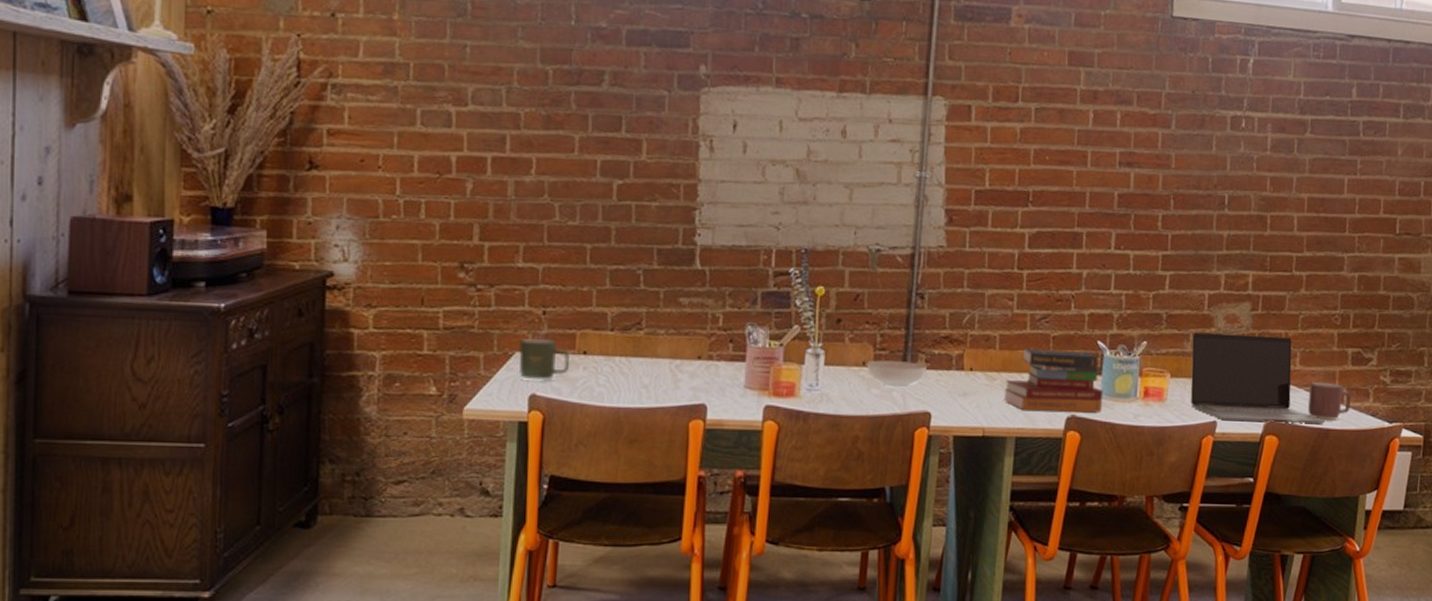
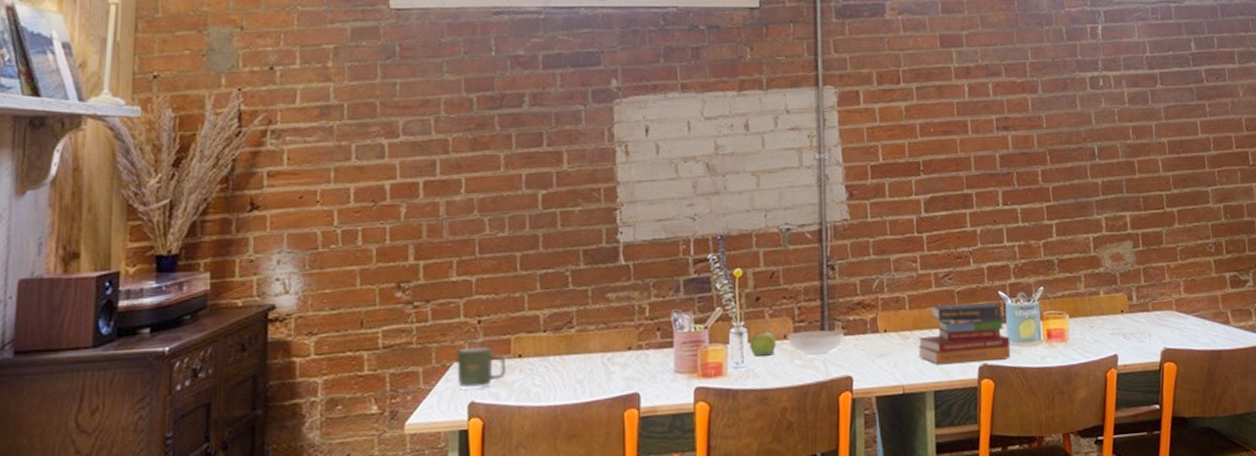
fruit: none [826,355,854,383] -> present [750,331,776,358]
laptop: present [1190,332,1325,424] -> none [1084,269,1216,352]
mug: present [1307,382,1351,420] -> none [1196,306,1237,342]

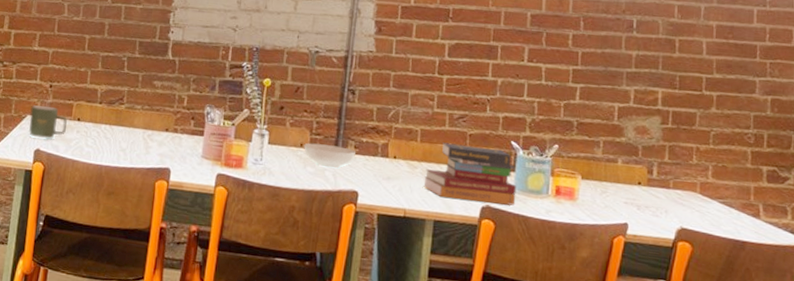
fruit: present [750,331,776,358] -> none [269,136,293,160]

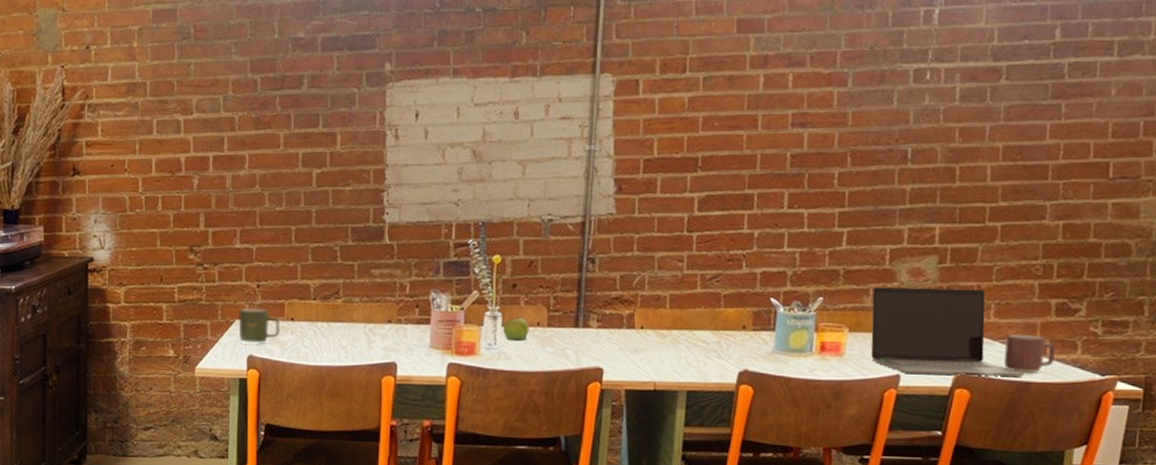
fruit: none [269,136,293,160] -> present [503,317,529,342]
bowl: present [304,143,357,168] -> none [541,321,599,346]
books: present [423,142,517,206] -> none [674,306,777,367]
laptop: none [601,140,740,236] -> present [871,287,1024,377]
mug: none [721,195,768,234] -> present [1003,335,1055,373]

